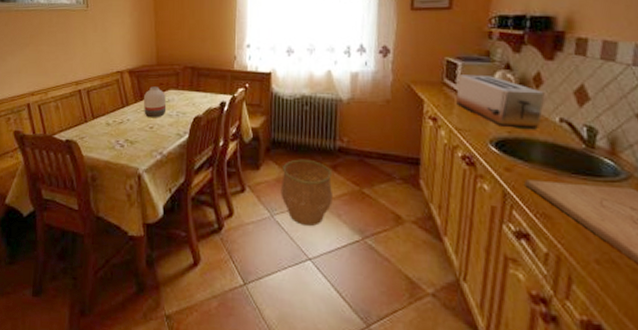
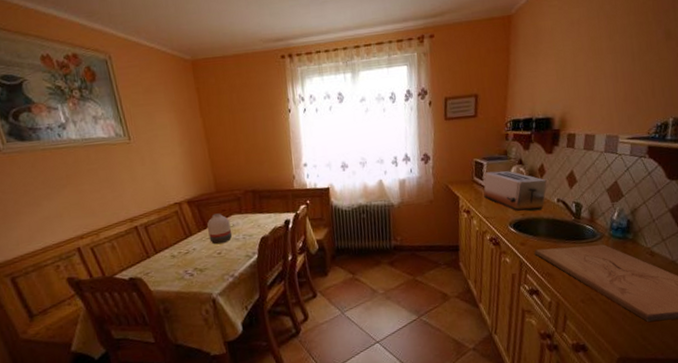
basket: present [280,159,333,226] -> none [347,260,392,316]

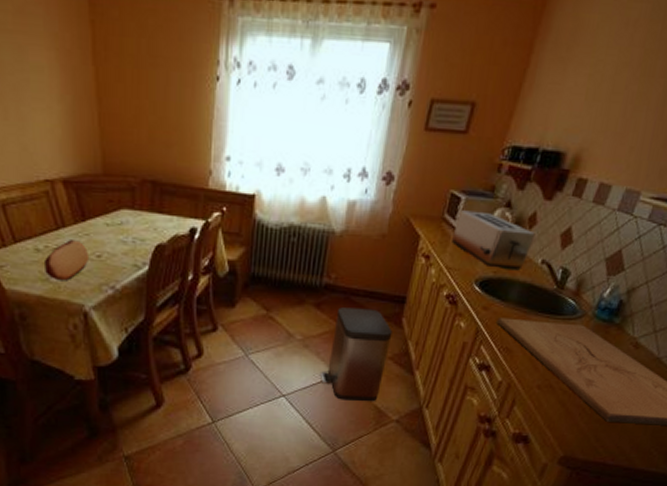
bread loaf: none [179,244,213,277] -> present [45,240,90,280]
vase: present [206,213,233,245] -> none [85,203,119,245]
pedal bin: none [403,259,455,339] -> present [319,307,392,402]

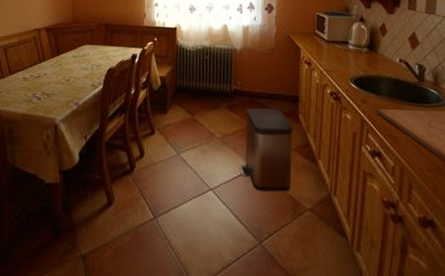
bread loaf: present [45,240,90,280] -> none [29,70,61,100]
toaster: present [452,210,536,269] -> none [324,26,389,68]

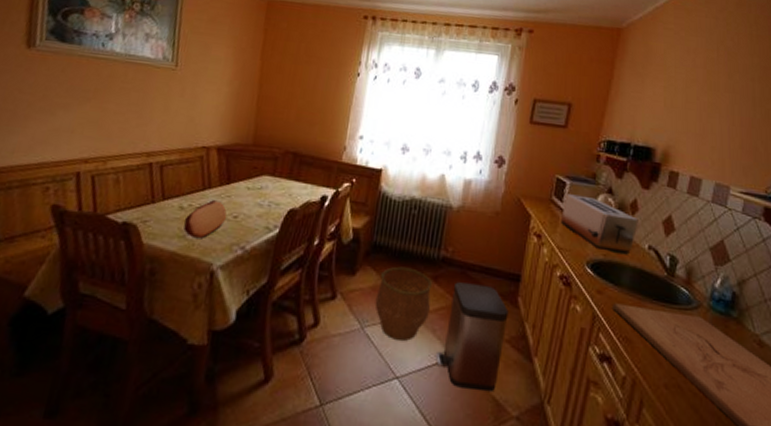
bread loaf: none [29,70,61,100] -> present [183,200,227,238]
basket: none [185,102,230,160] -> present [375,266,434,341]
toaster: none [324,26,389,68] -> present [561,194,638,254]

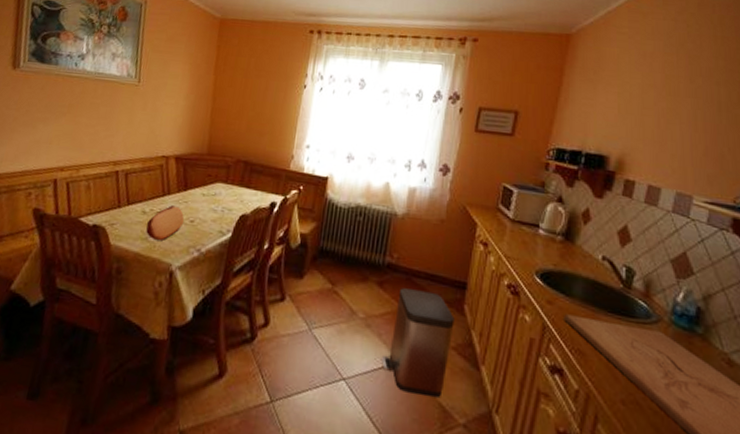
basket: present [375,266,434,341] -> none [322,271,379,344]
toaster: present [561,194,638,254] -> none [508,202,591,264]

